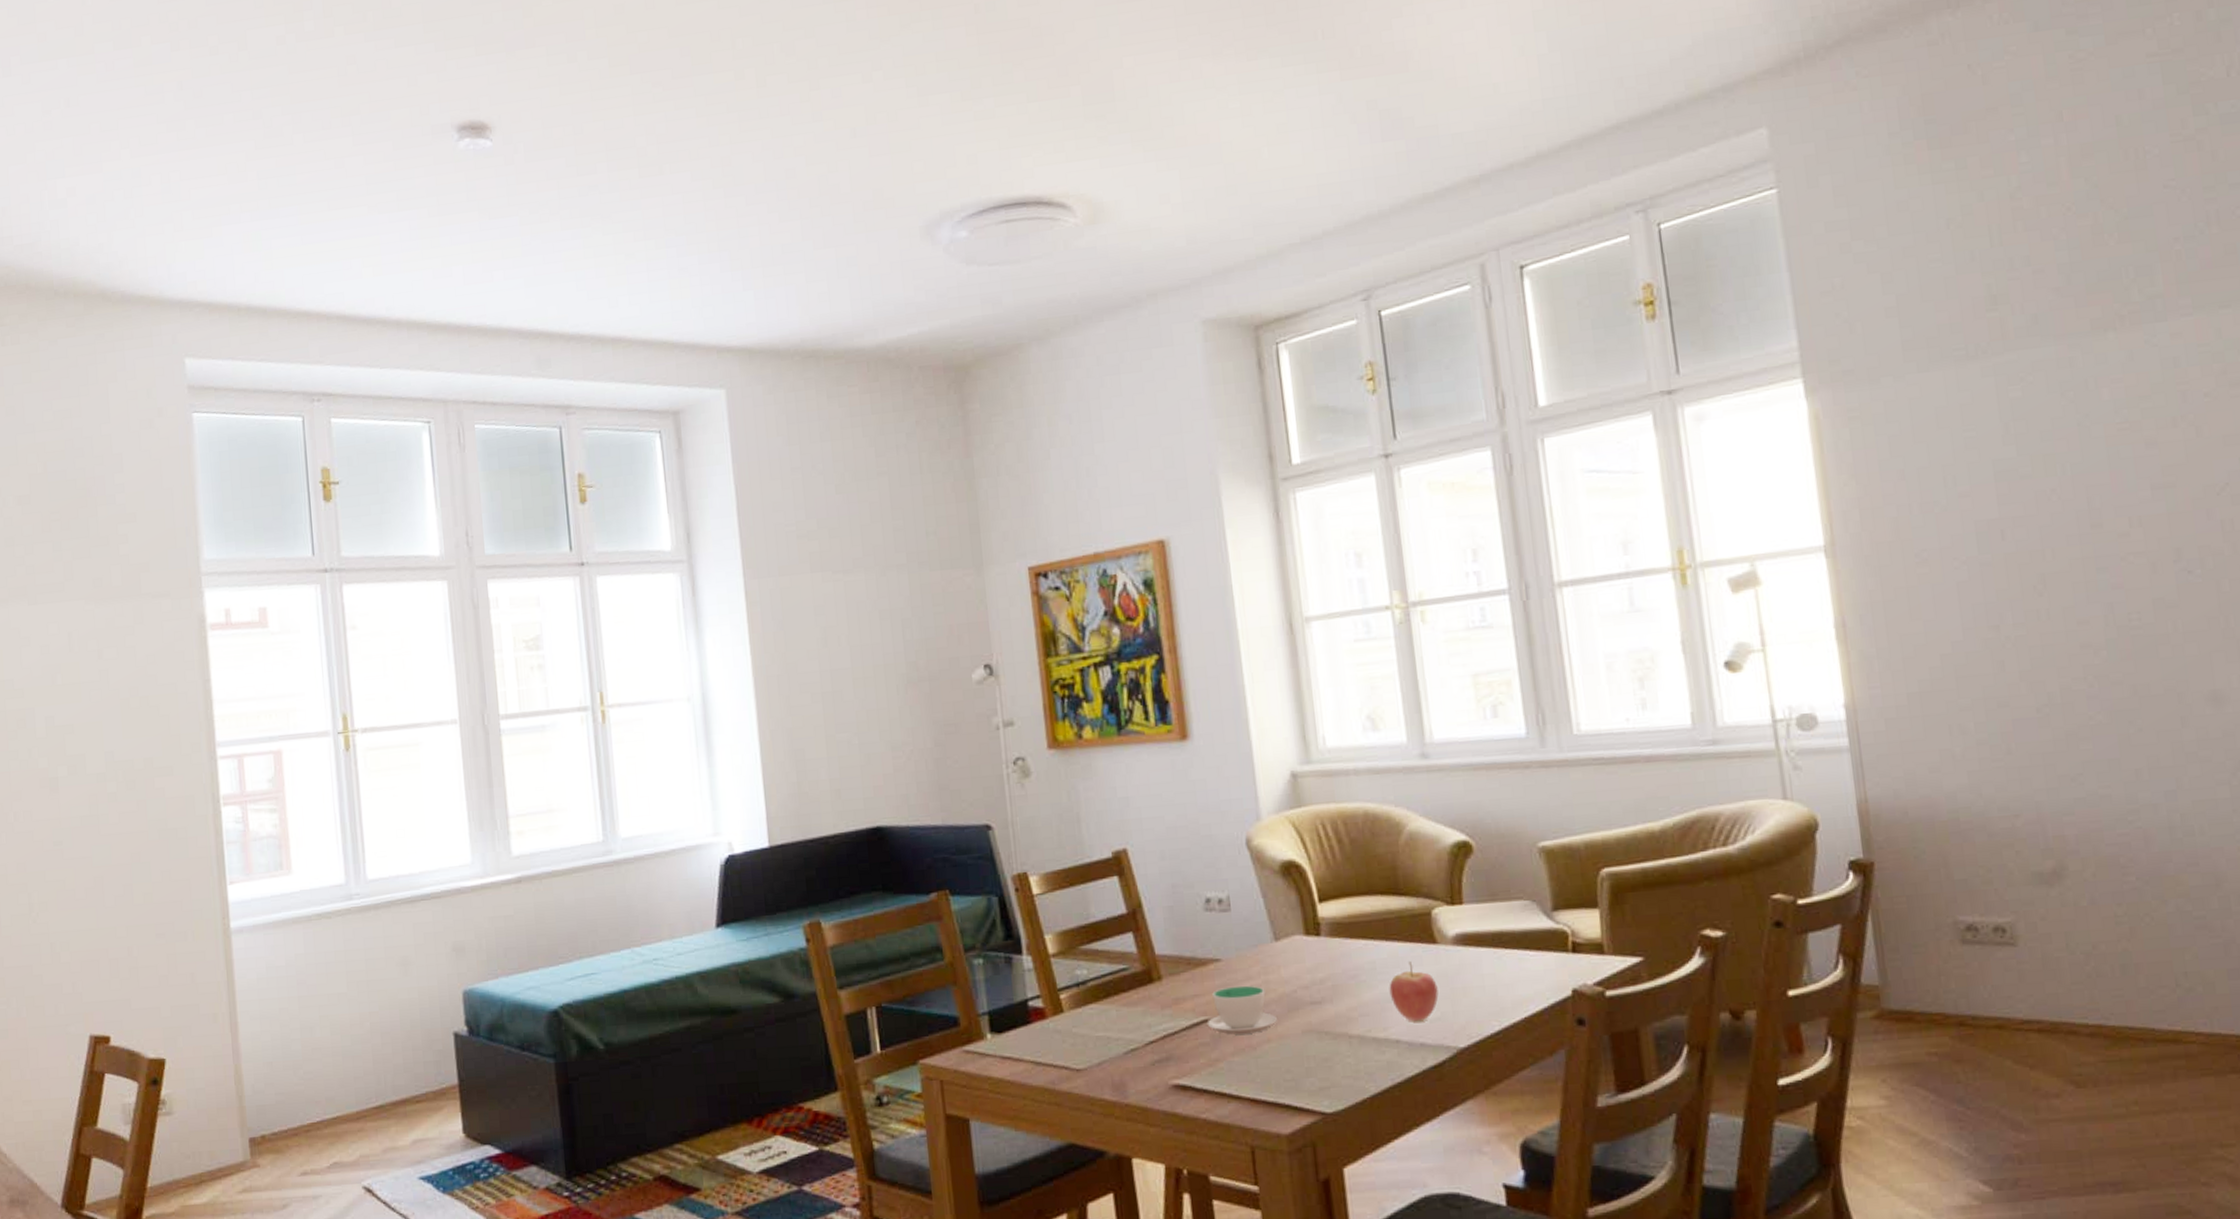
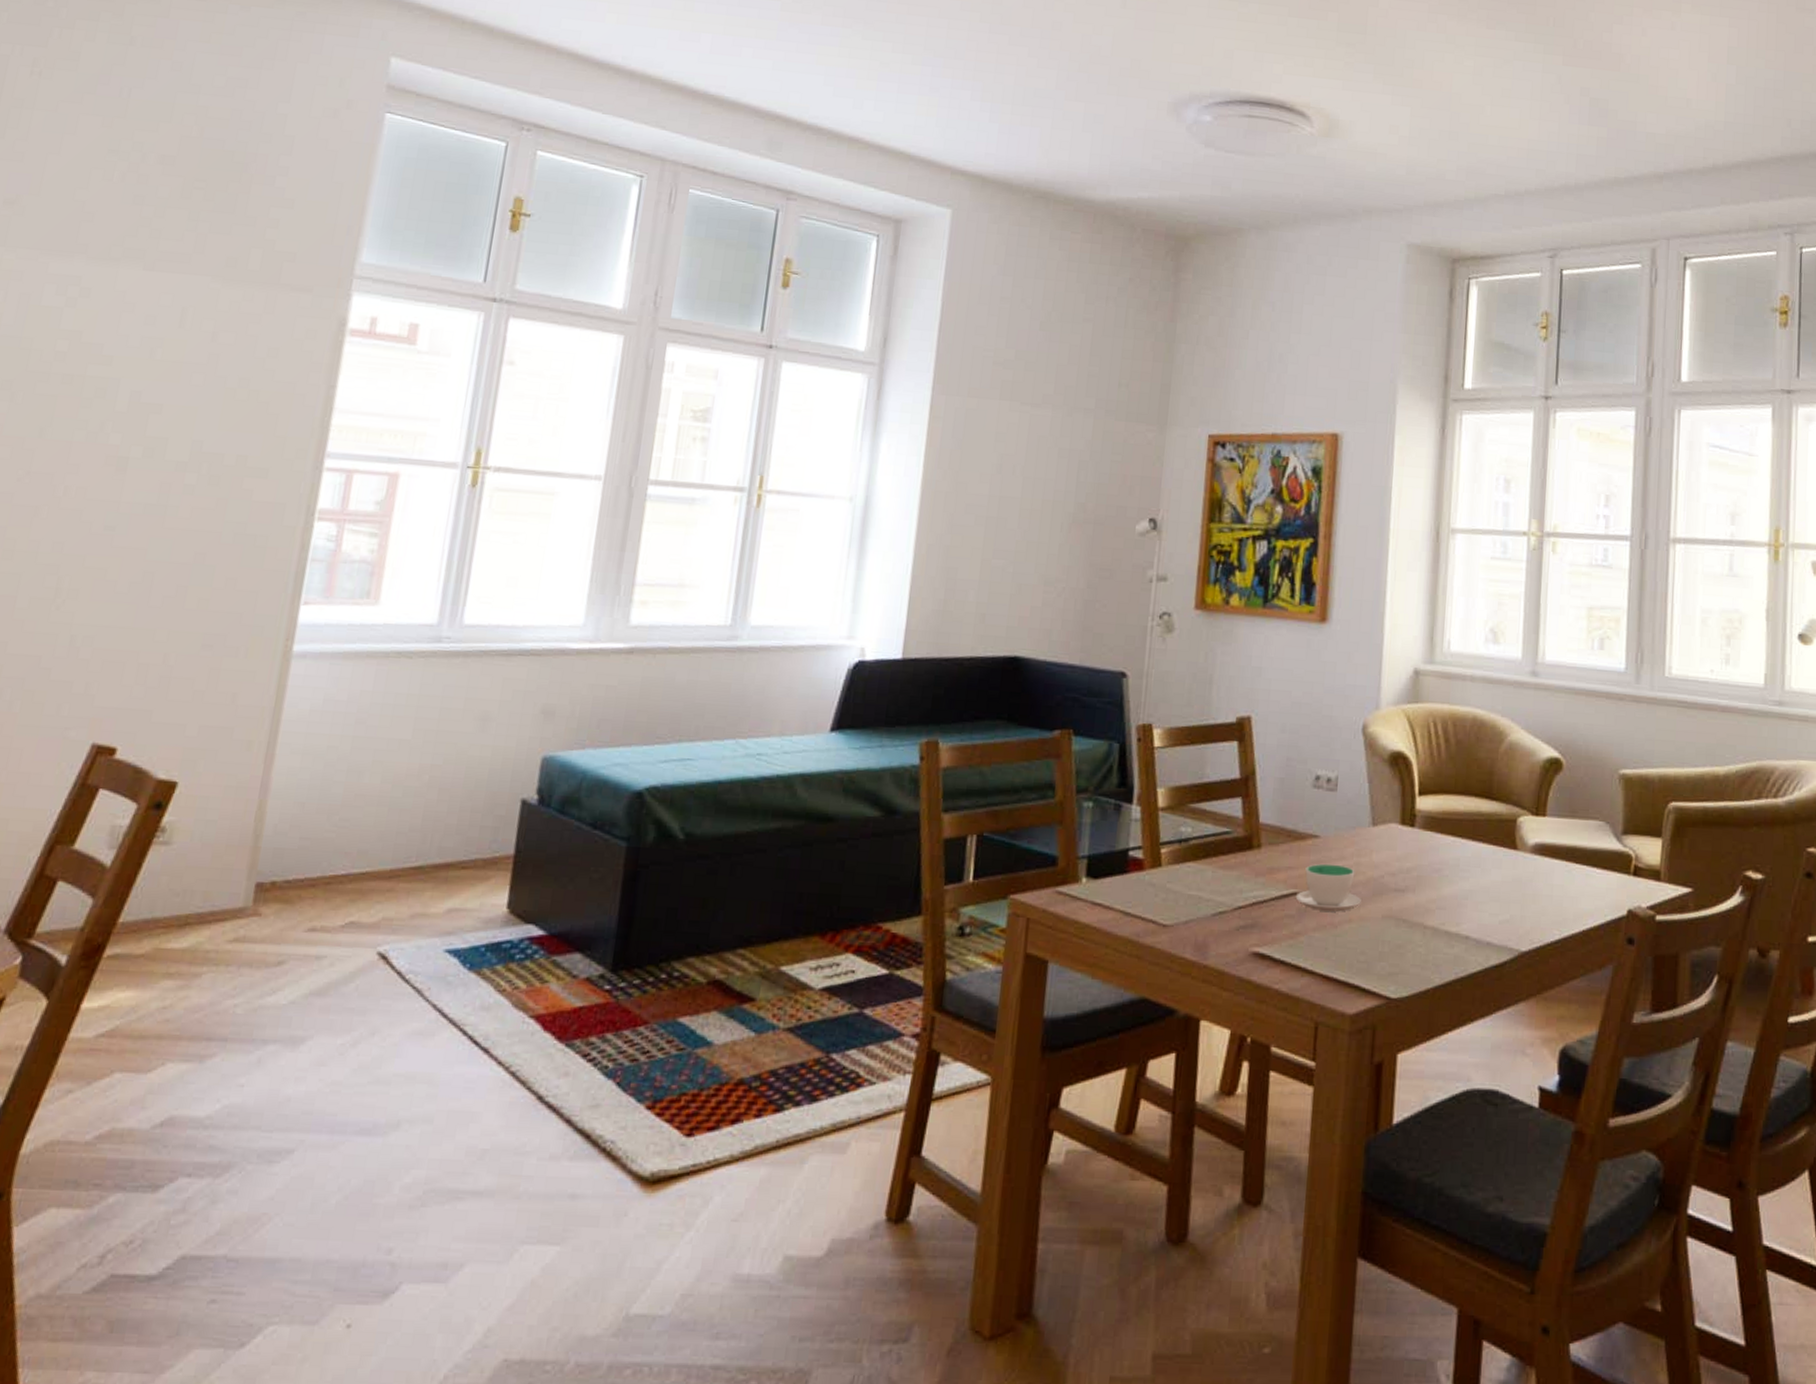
fruit: present [1389,961,1439,1022] -> none [1467,863,1511,922]

